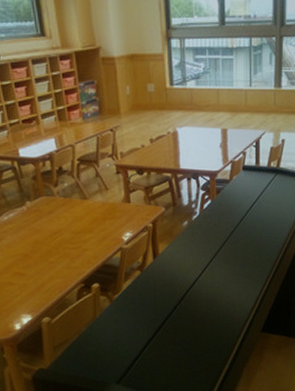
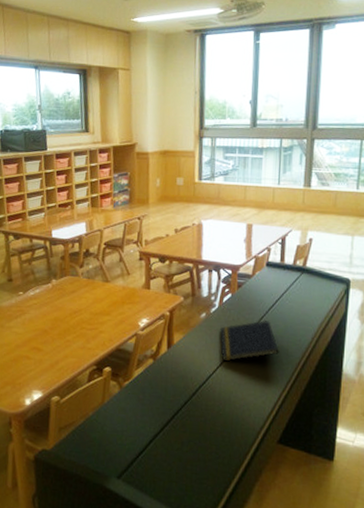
notepad: none [203,223,259,265] -> present [220,320,279,362]

